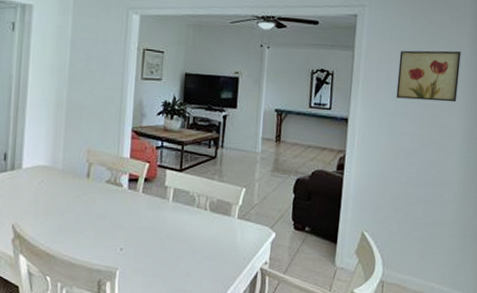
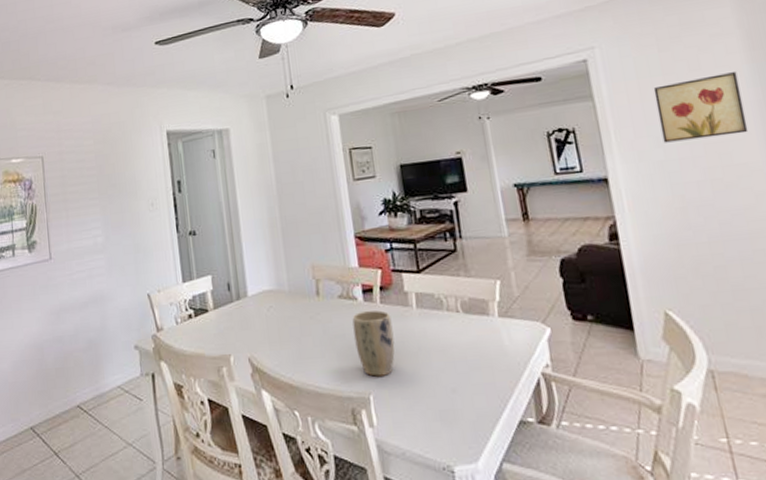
plant pot: none [113,197,149,255] -> present [352,310,395,377]

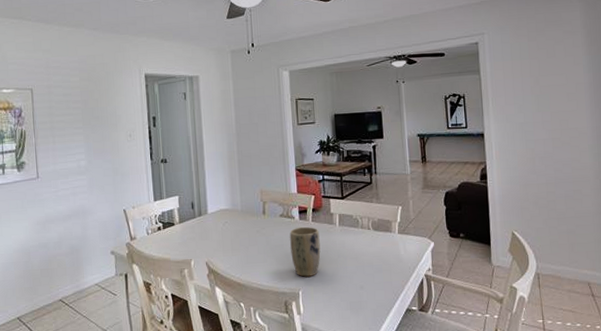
wall art: present [653,72,749,143] -> none [522,61,581,110]

